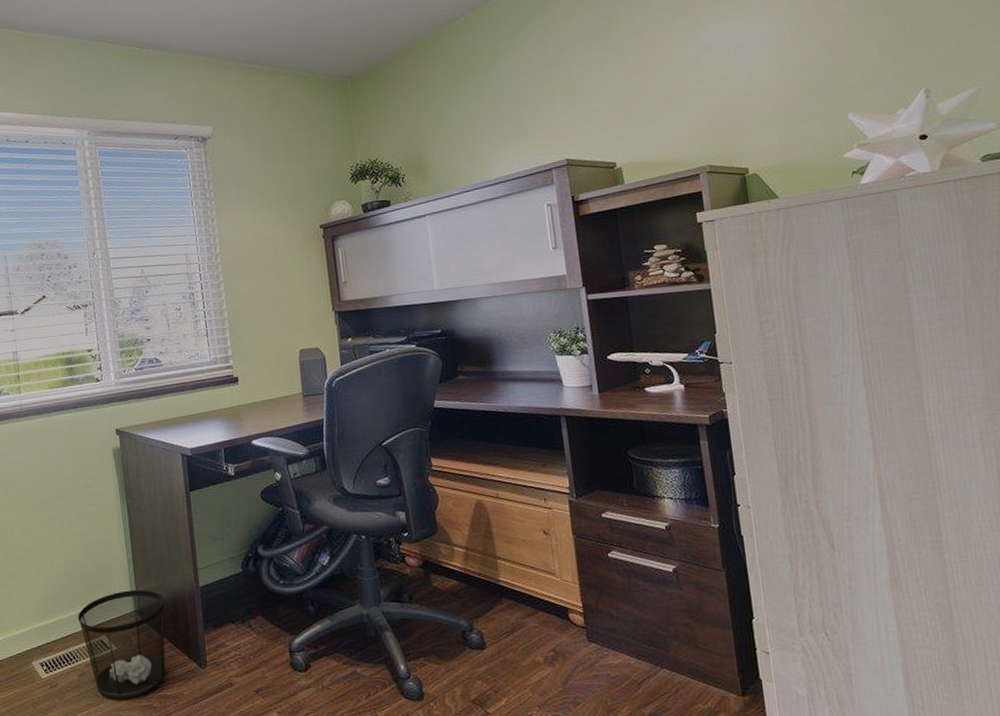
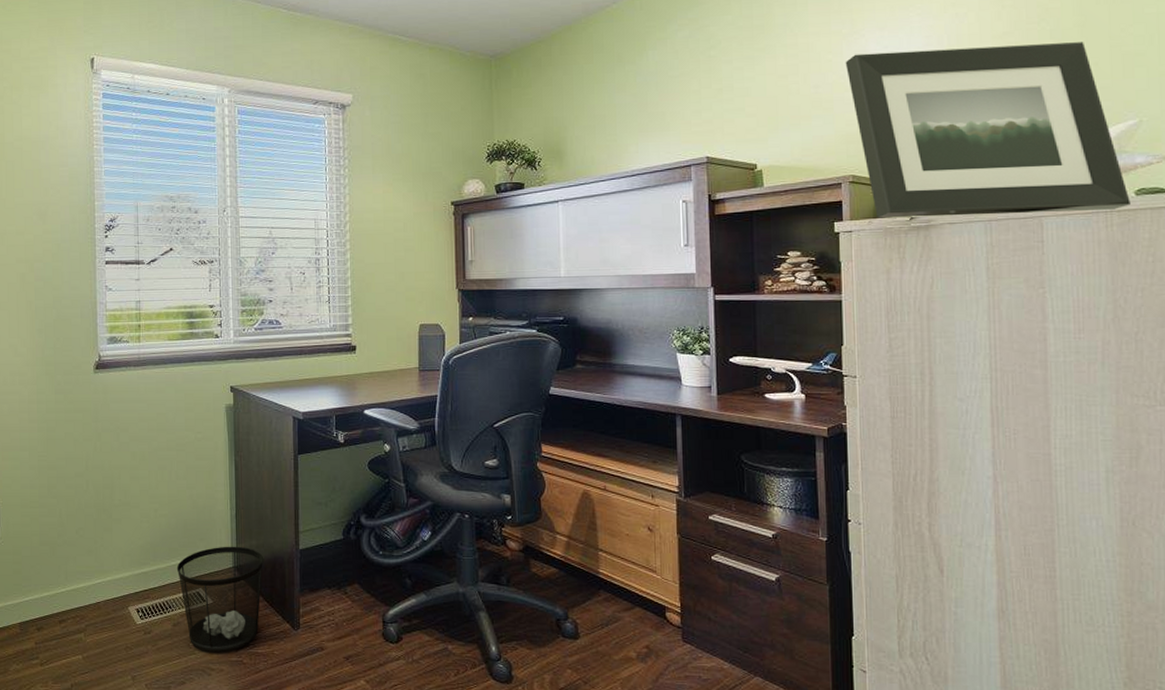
picture frame: none [691,17,978,206] -> present [845,42,1131,218]

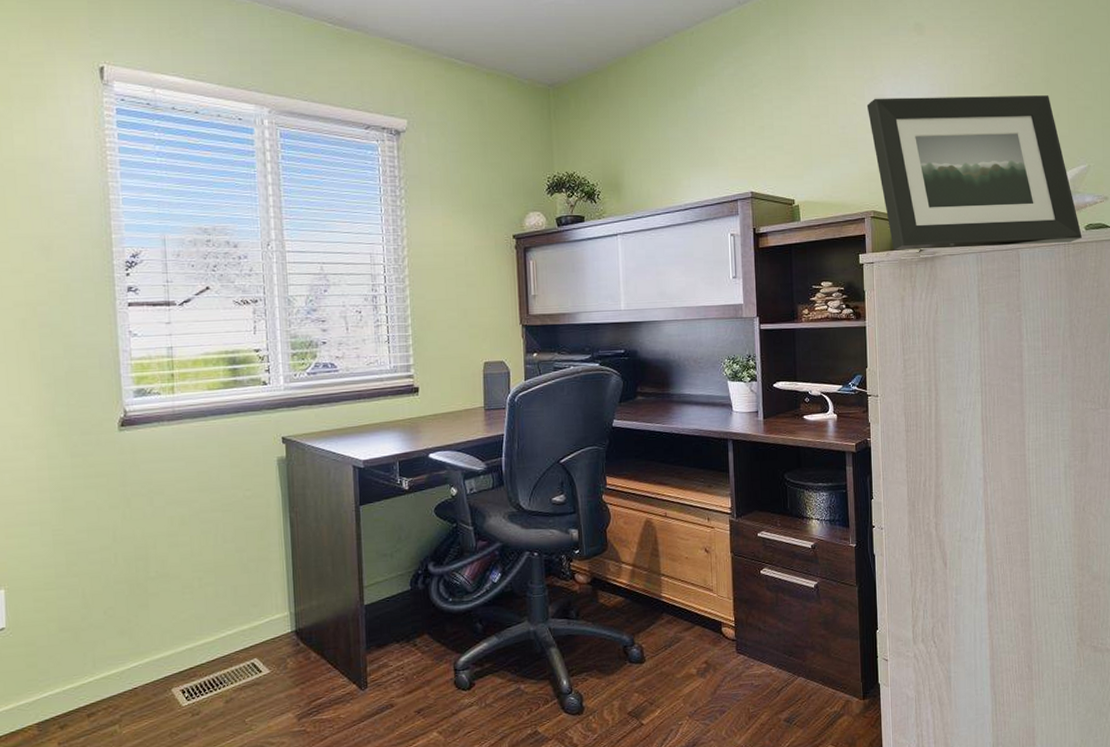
waste bin: present [176,546,264,653] -> none [227,608,326,726]

